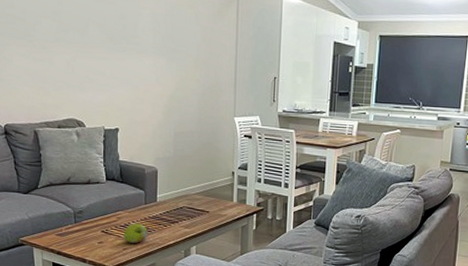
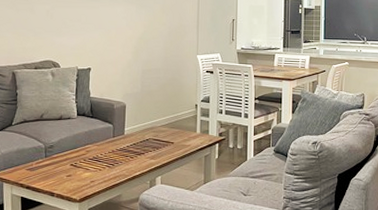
fruit: present [123,223,147,243] -> none [91,155,115,175]

